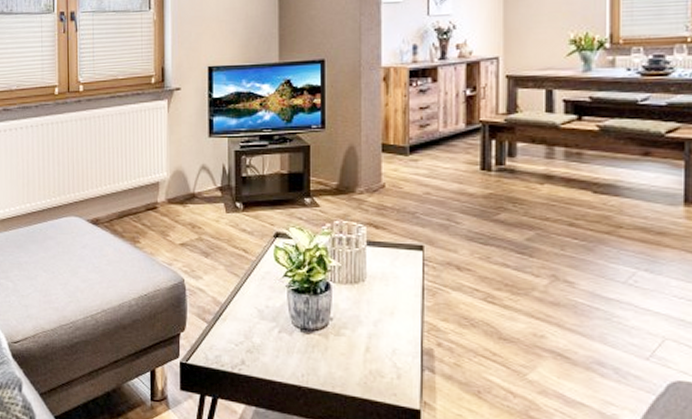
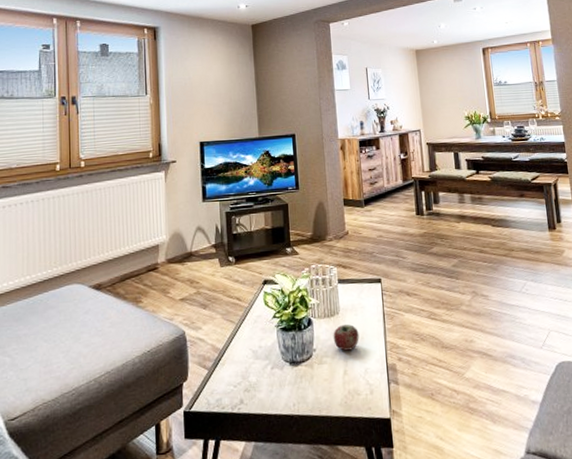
apple: none [355,294,389,325] -> present [333,324,359,351]

